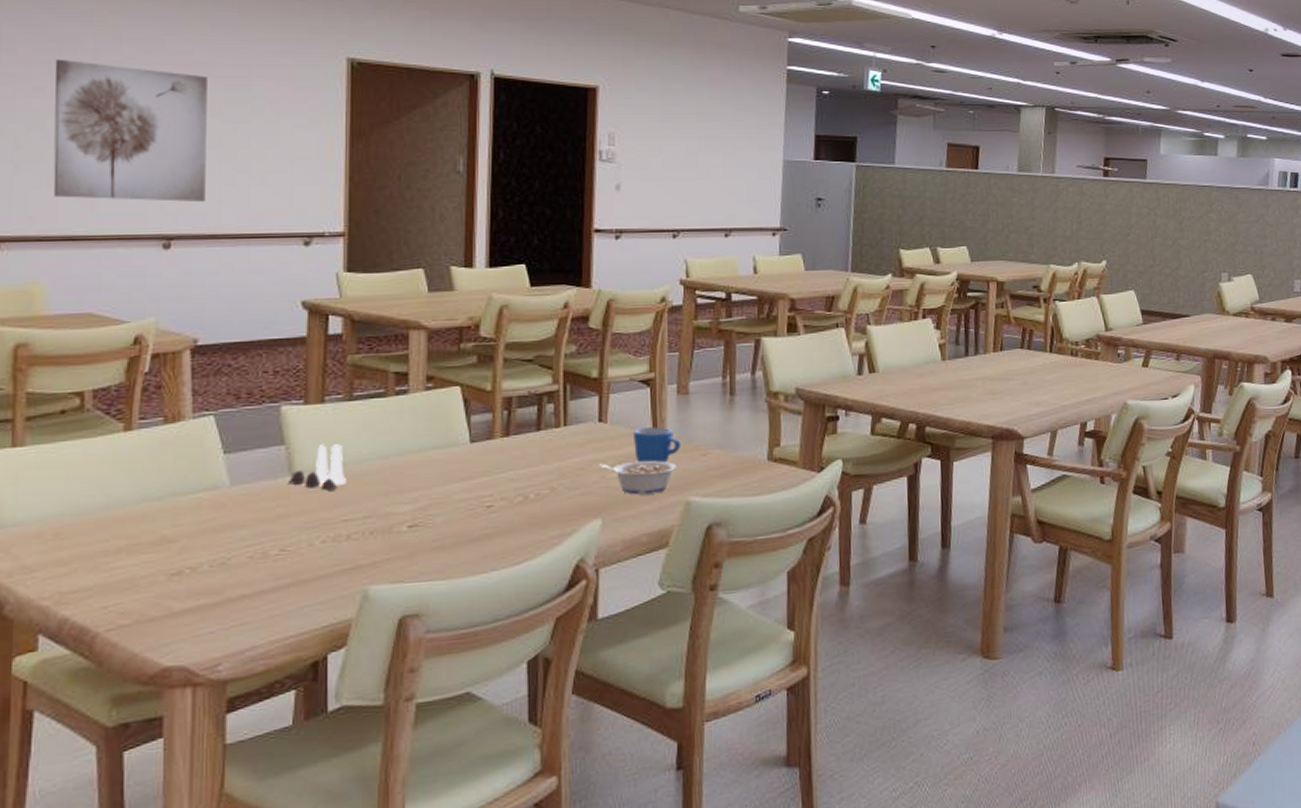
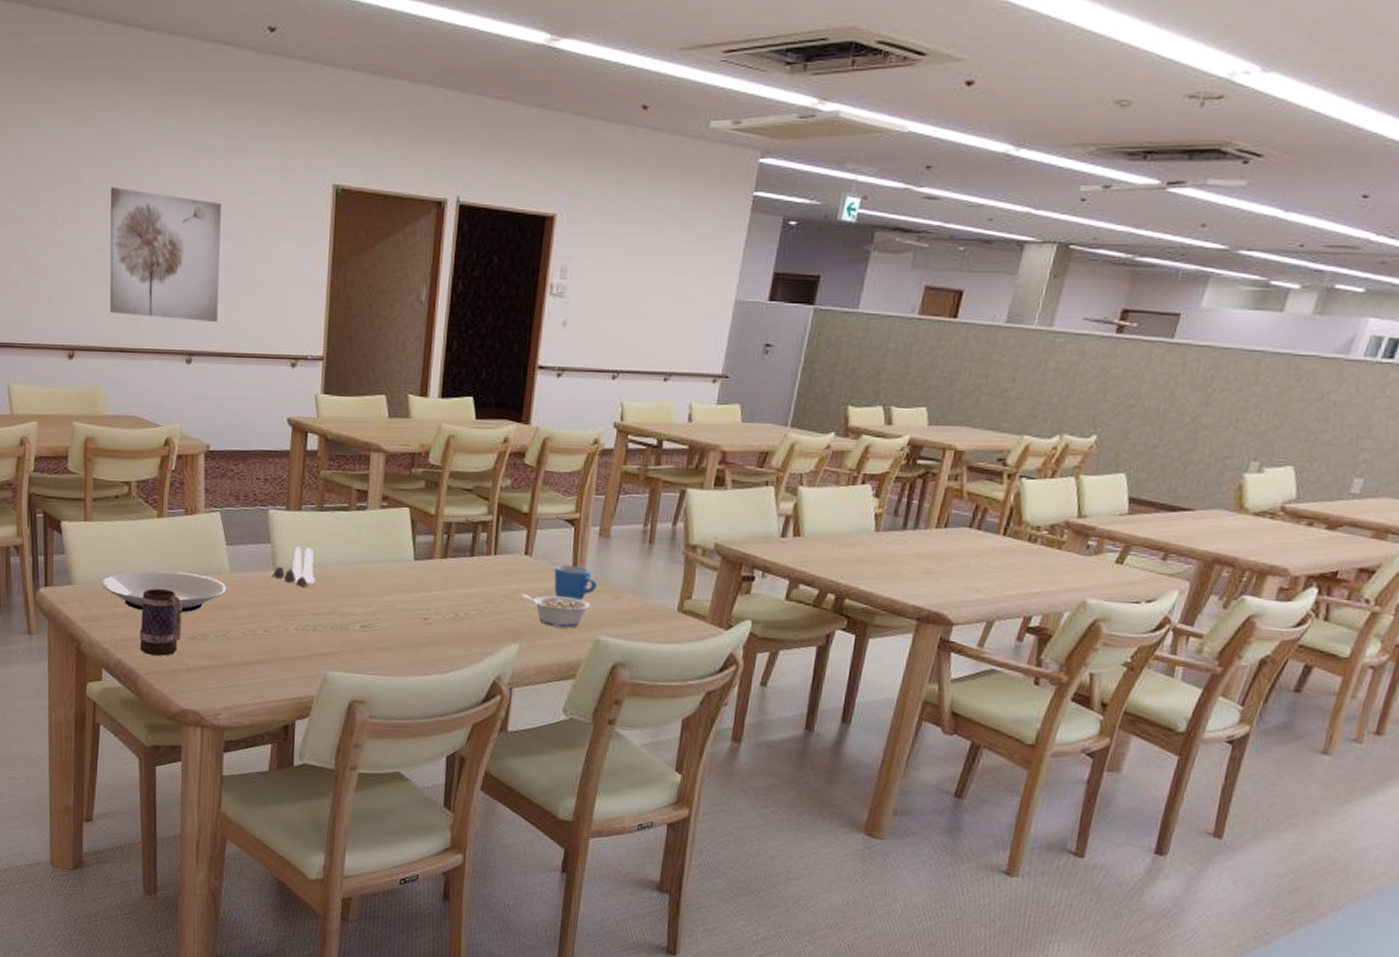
plate: none [36,493,226,550] -> present [100,570,227,613]
mug: none [97,517,162,605] -> present [139,588,183,656]

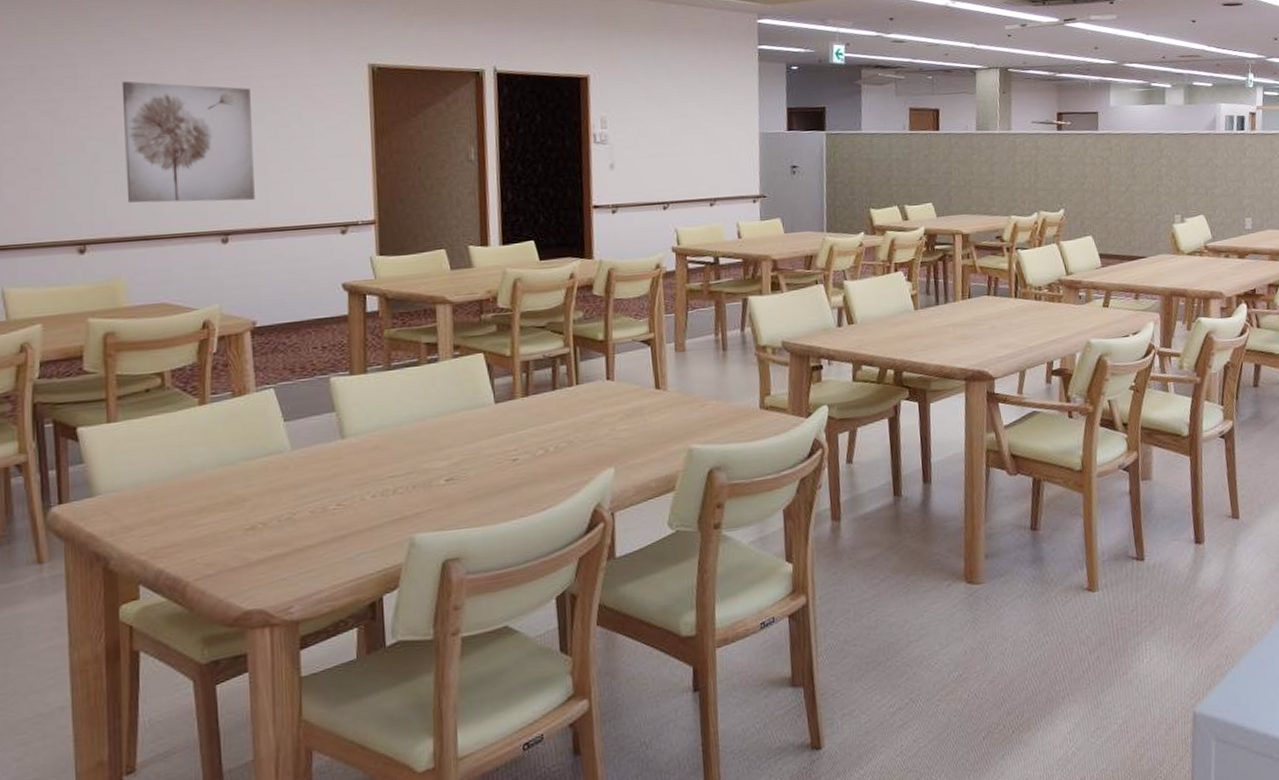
plate: present [100,570,227,613] -> none [132,458,289,510]
mug: present [139,588,183,656] -> none [185,480,238,558]
salt and pepper shaker set: present [272,546,315,587] -> none [341,409,390,451]
legume: present [521,593,590,628] -> none [609,412,678,445]
mug: present [554,565,598,601] -> none [638,382,682,415]

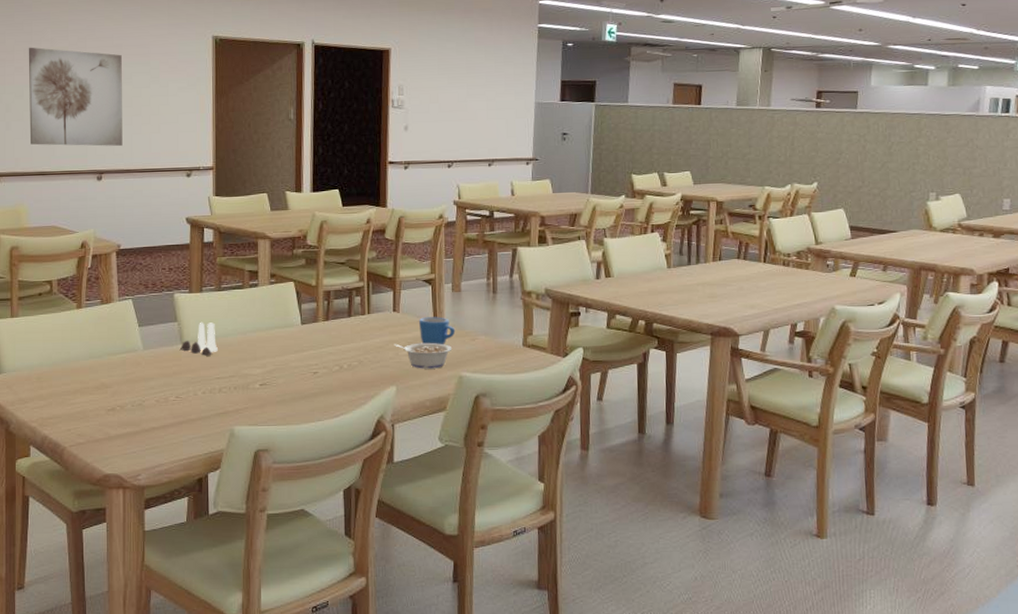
salt and pepper shaker set: none [341,409,390,451] -> present [180,322,218,356]
legume: none [609,412,678,445] -> present [394,342,451,369]
mug: none [638,382,682,415] -> present [419,317,456,345]

